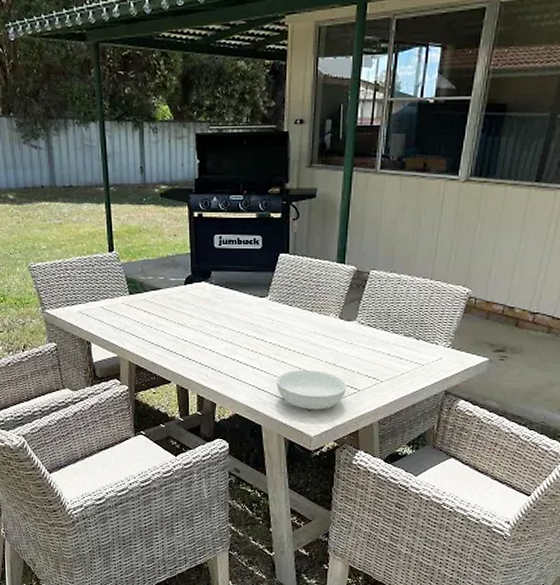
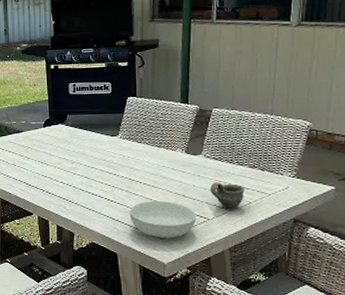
cup: none [363,351,398,379] -> present [210,182,245,209]

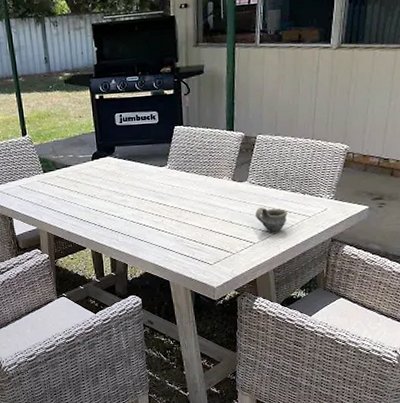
serving bowl: present [129,200,197,238] -> none [180,228,243,264]

